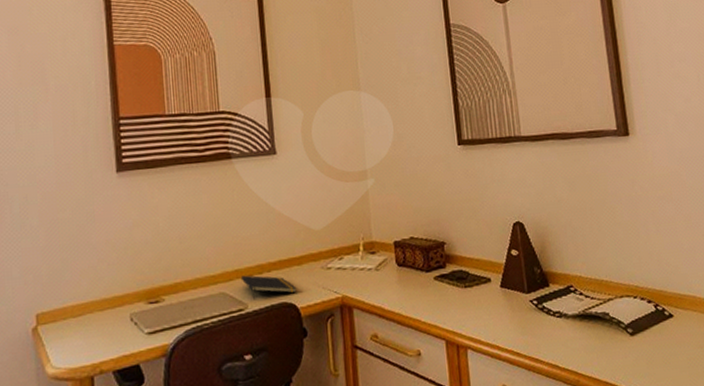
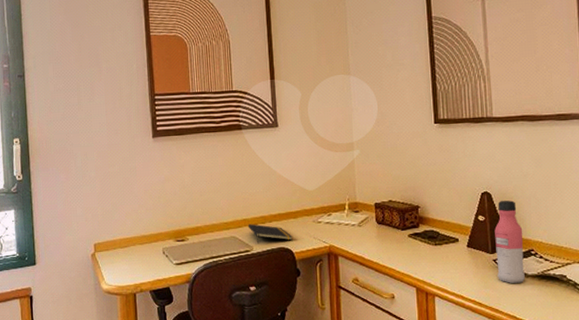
water bottle: none [529,230,565,327] -> present [494,200,525,283]

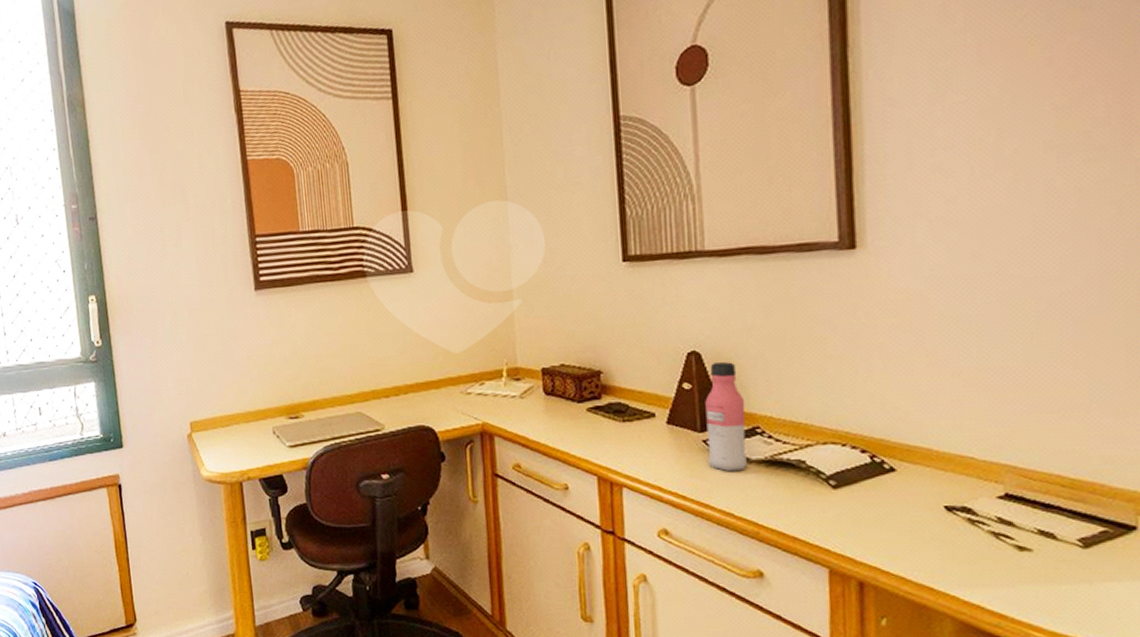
notepad: present [248,224,293,244] -> none [377,396,435,422]

